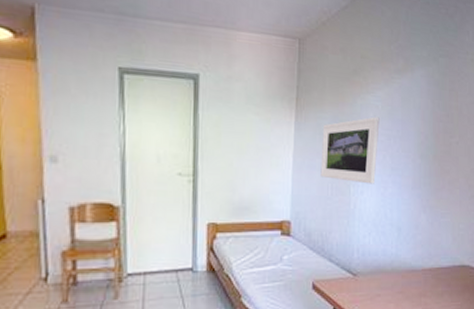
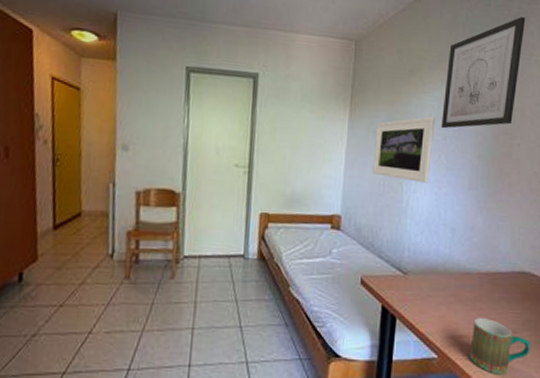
wall art: none [385,15,462,129] -> present [441,16,526,129]

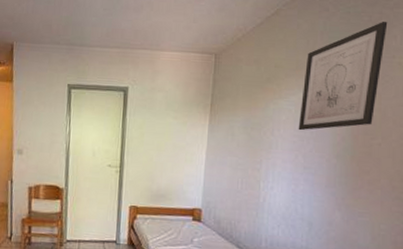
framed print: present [372,116,435,183] -> none [231,119,293,181]

